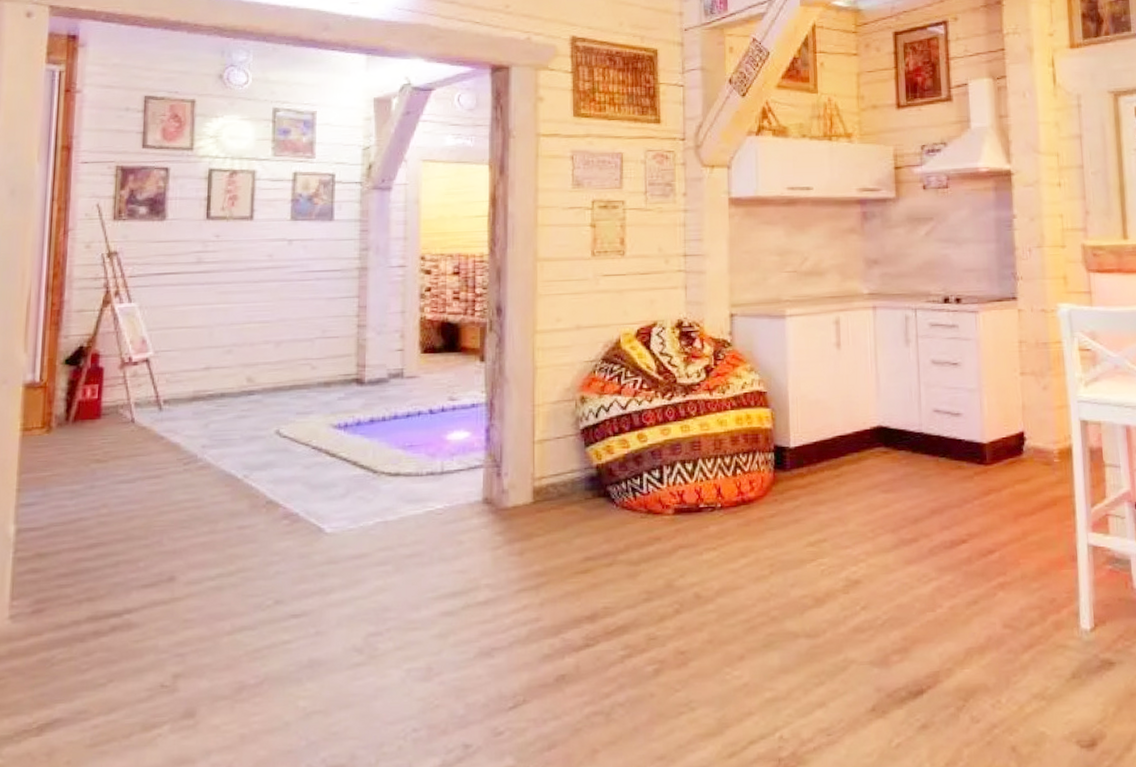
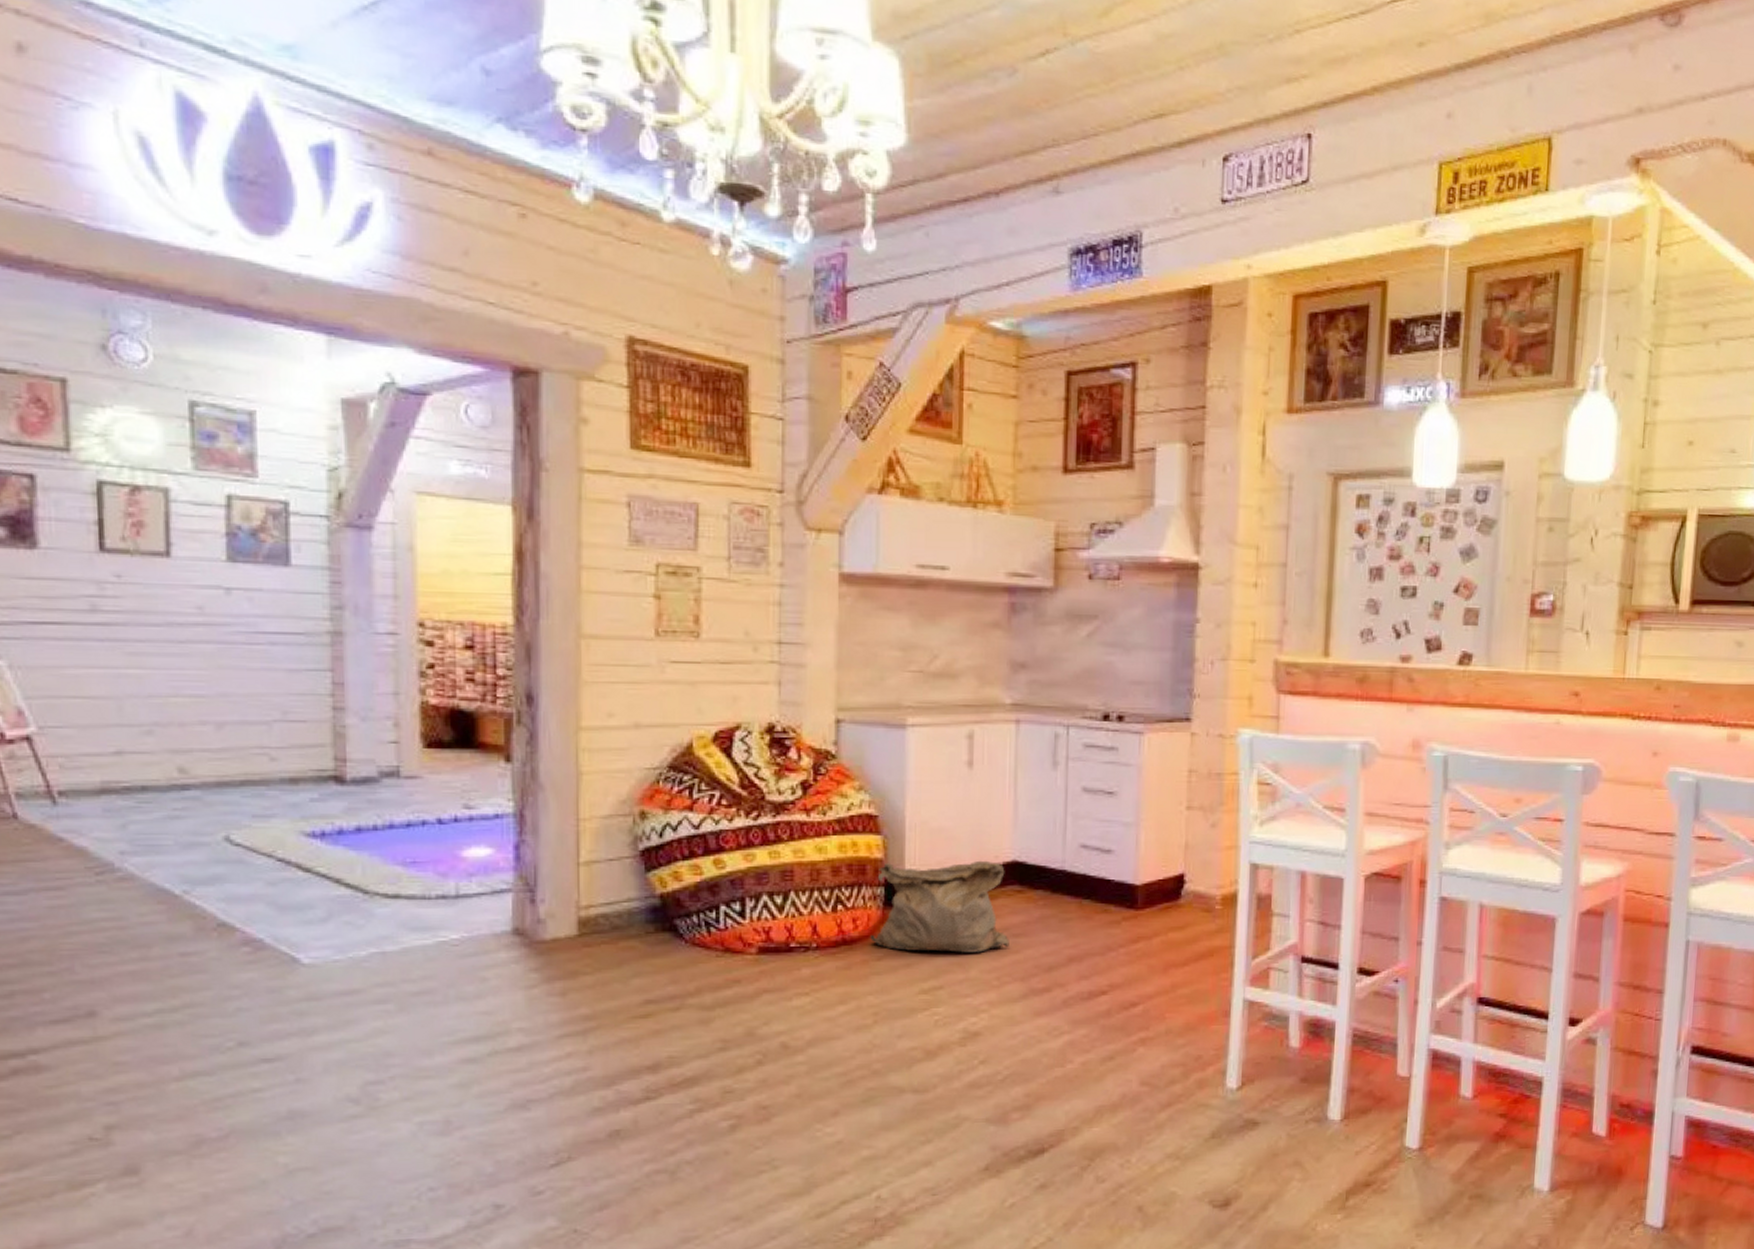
bag: none [764,426,880,509] -> present [870,860,1009,953]

